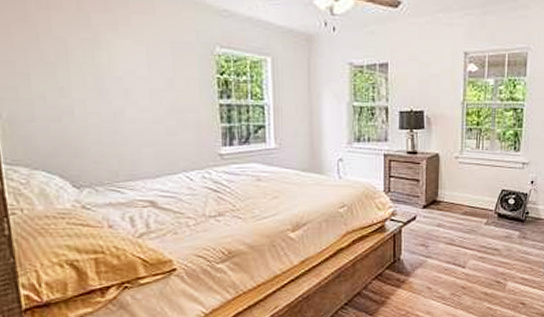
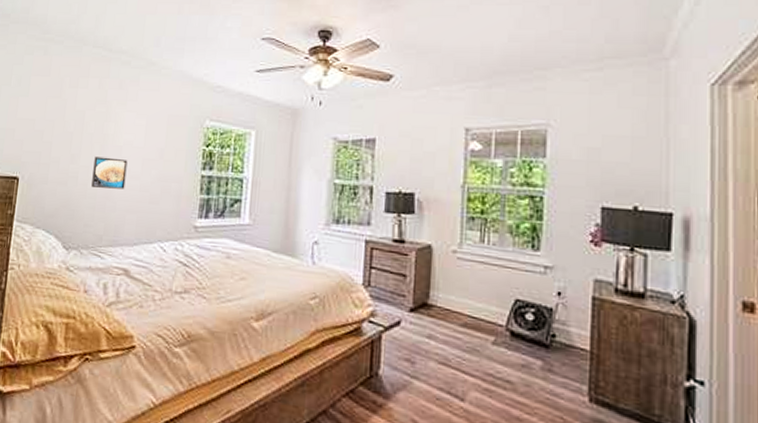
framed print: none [90,89,135,123] -> present [91,156,128,189]

